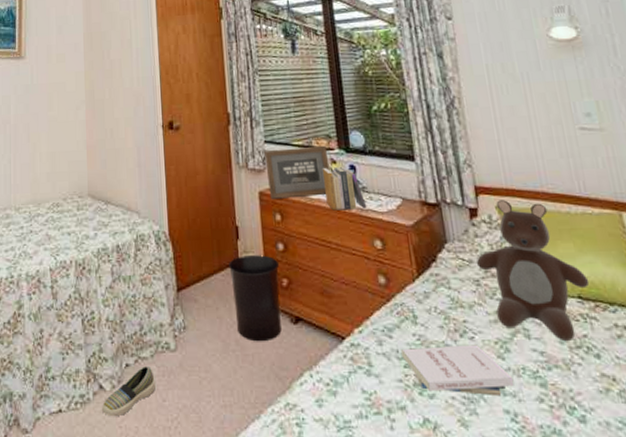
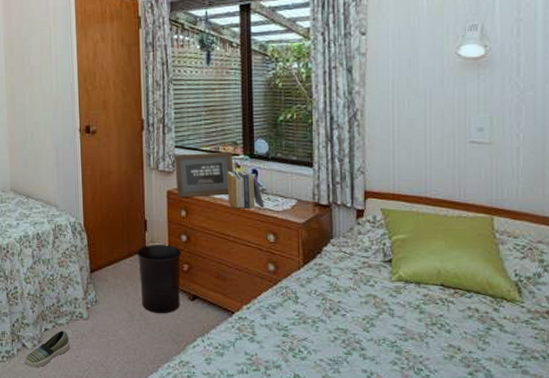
books: present [401,344,515,397] -> none [282,320,374,360]
teddy bear: present [476,200,590,342] -> none [356,203,453,320]

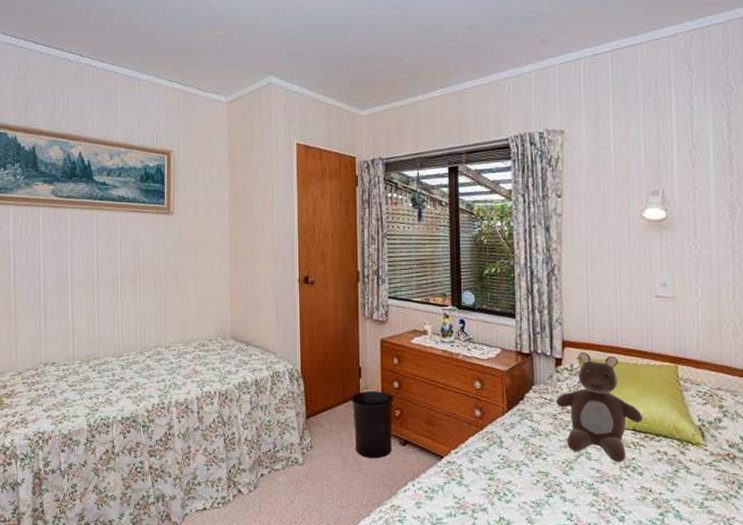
shoe: present [25,331,70,368] -> none [240,476,285,514]
picture frame: present [174,151,234,198] -> none [388,302,443,346]
books: present [227,171,264,209] -> none [437,321,471,357]
teddy bear: none [356,203,453,320] -> present [555,352,643,463]

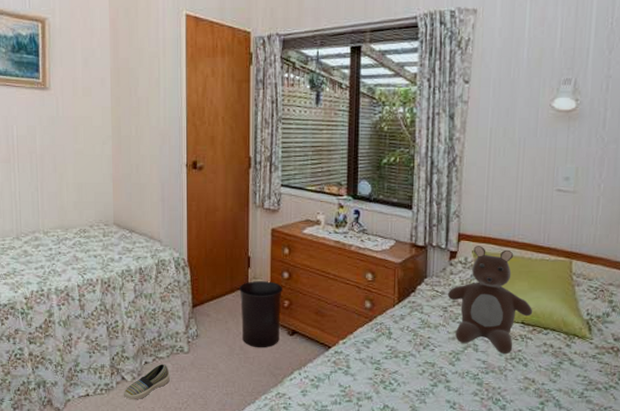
shoe: none [240,476,285,514] -> present [124,364,170,400]

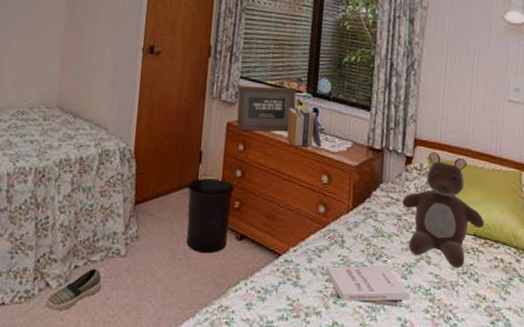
picture frame: none [280,191,337,236] -> present [236,86,297,132]
books: none [330,211,365,248] -> present [287,108,322,148]
books: none [375,354,458,391] -> present [326,266,410,307]

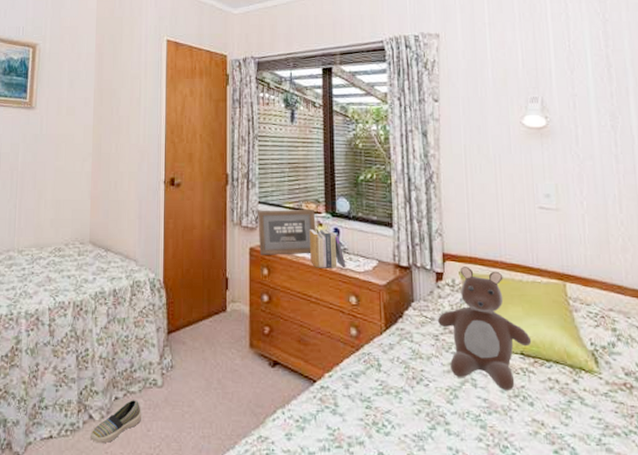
waste bin: present [186,178,234,253] -> none [217,304,262,381]
books: present [326,266,410,307] -> none [365,390,459,436]

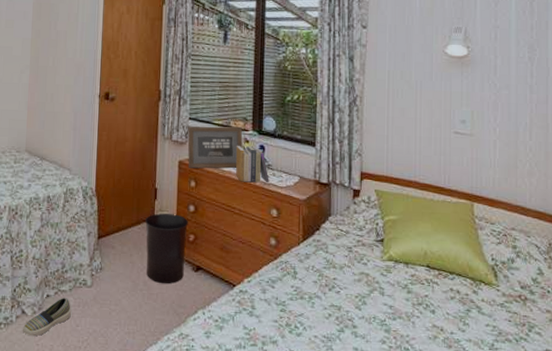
waste bin: none [217,304,262,381] -> present [145,213,188,284]
teddy bear: present [437,267,532,391] -> none [351,185,438,300]

